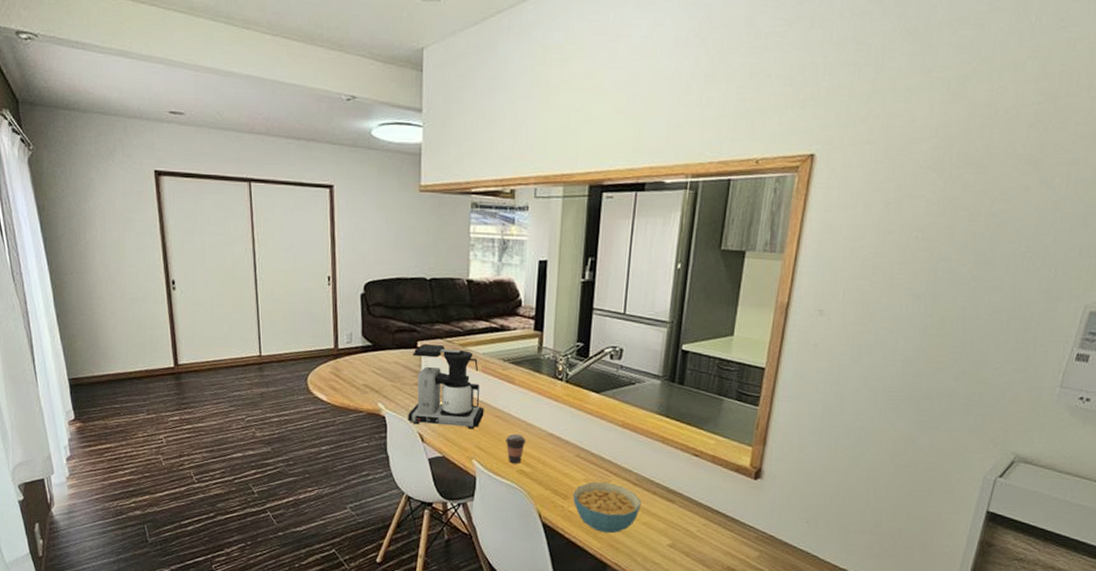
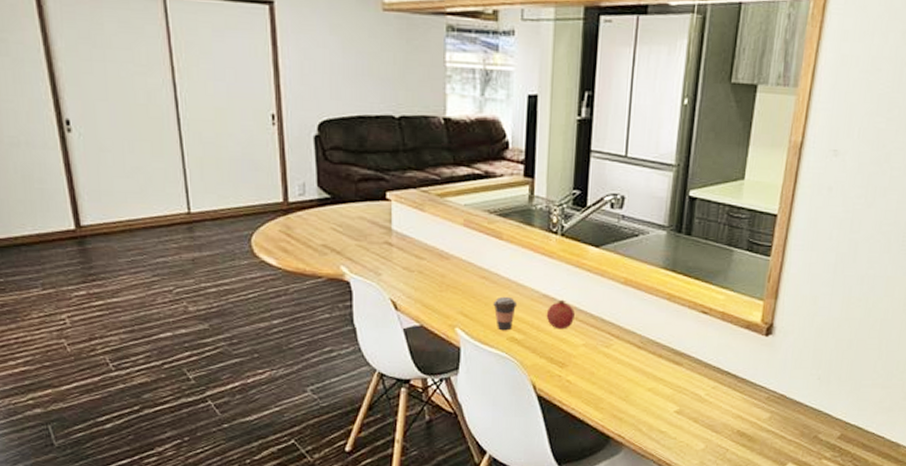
coffee maker: present [408,344,484,430] -> none [377,195,468,293]
fruit: none [551,438,577,465] -> present [546,299,575,330]
cereal bowl: present [573,482,641,533] -> none [571,347,646,403]

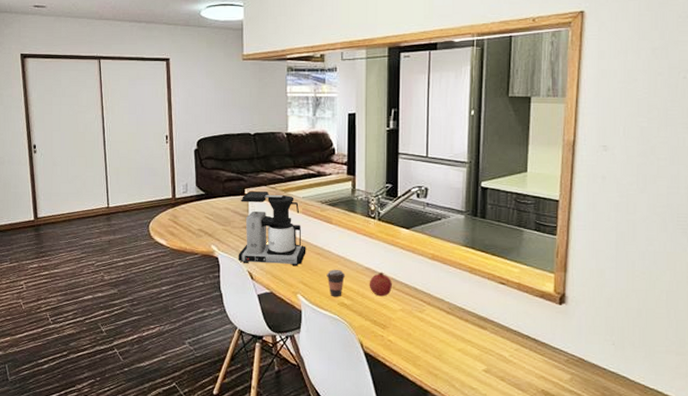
coffee maker: none [377,195,468,293] -> present [238,191,306,267]

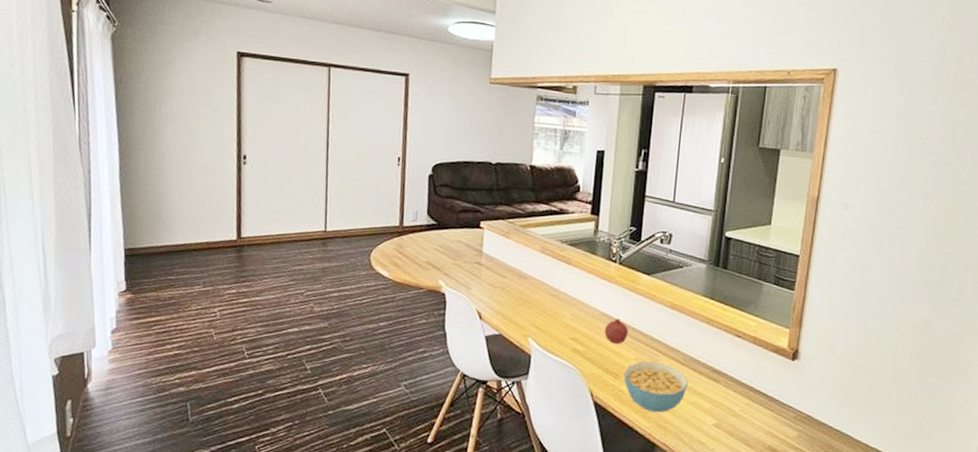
coffee maker: present [238,191,306,267] -> none [467,224,542,308]
coffee cup: present [326,269,346,297] -> none [560,313,581,343]
cereal bowl: none [391,311,455,361] -> present [624,361,688,413]

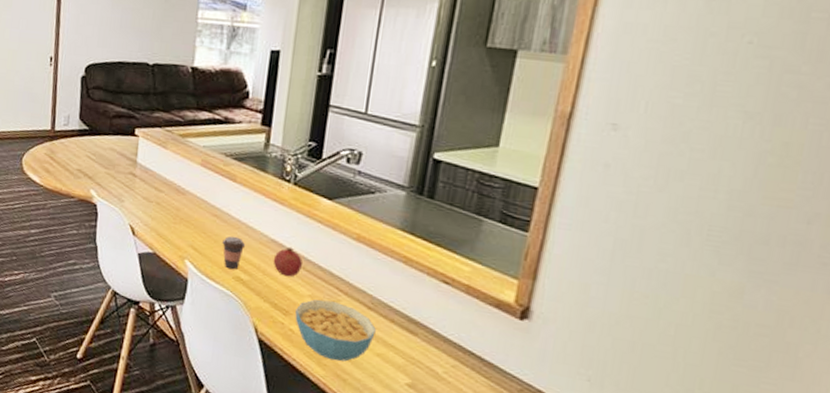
coffee cup: none [560,313,581,343] -> present [222,236,246,270]

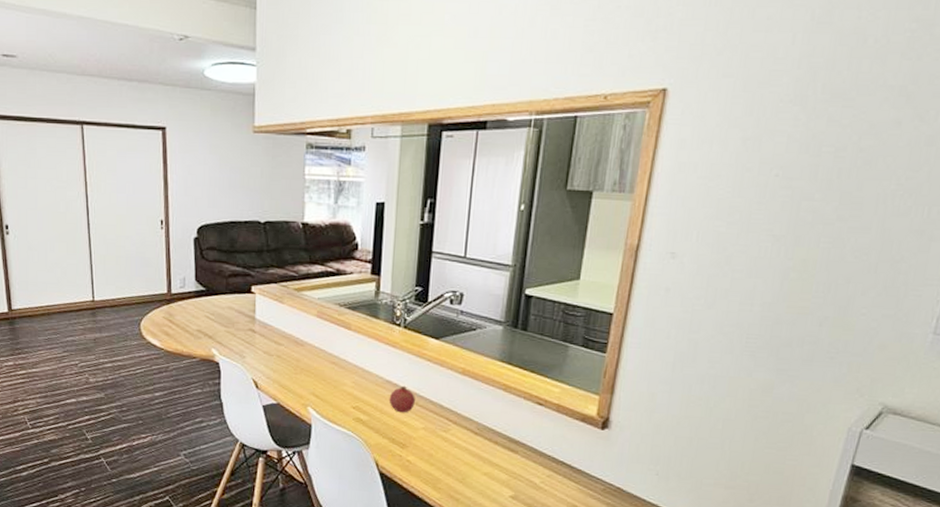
coffee cup: present [222,236,246,270] -> none [341,380,363,412]
cereal bowl: present [295,299,376,362] -> none [411,430,482,484]

